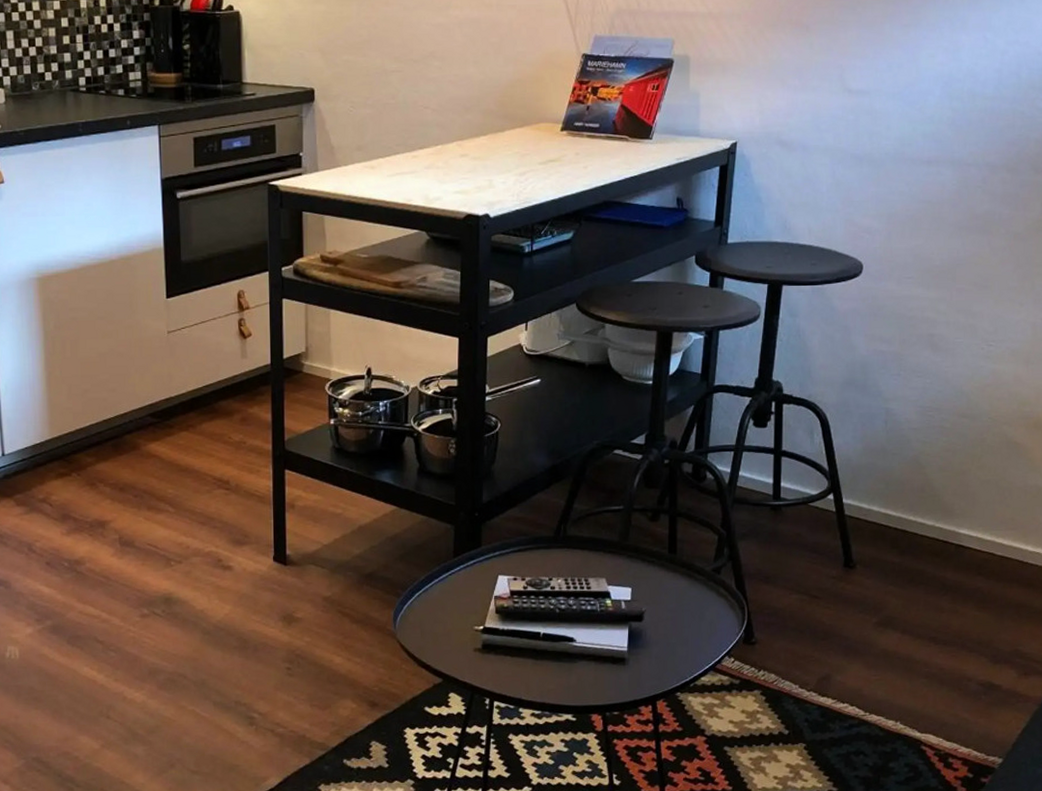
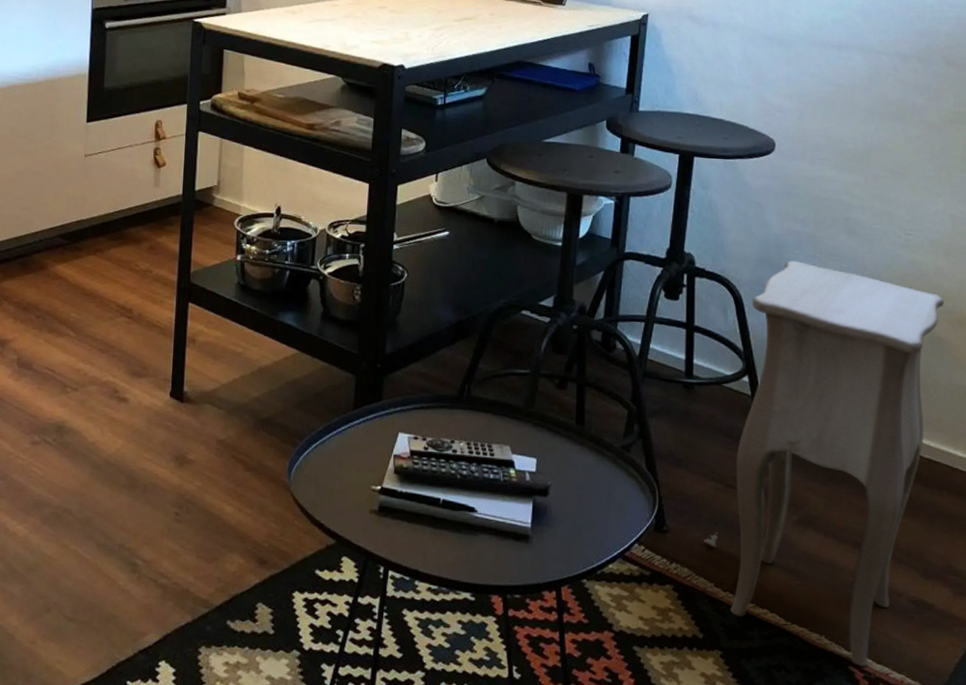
side table: none [789,379,1023,745] -> present [703,260,945,666]

